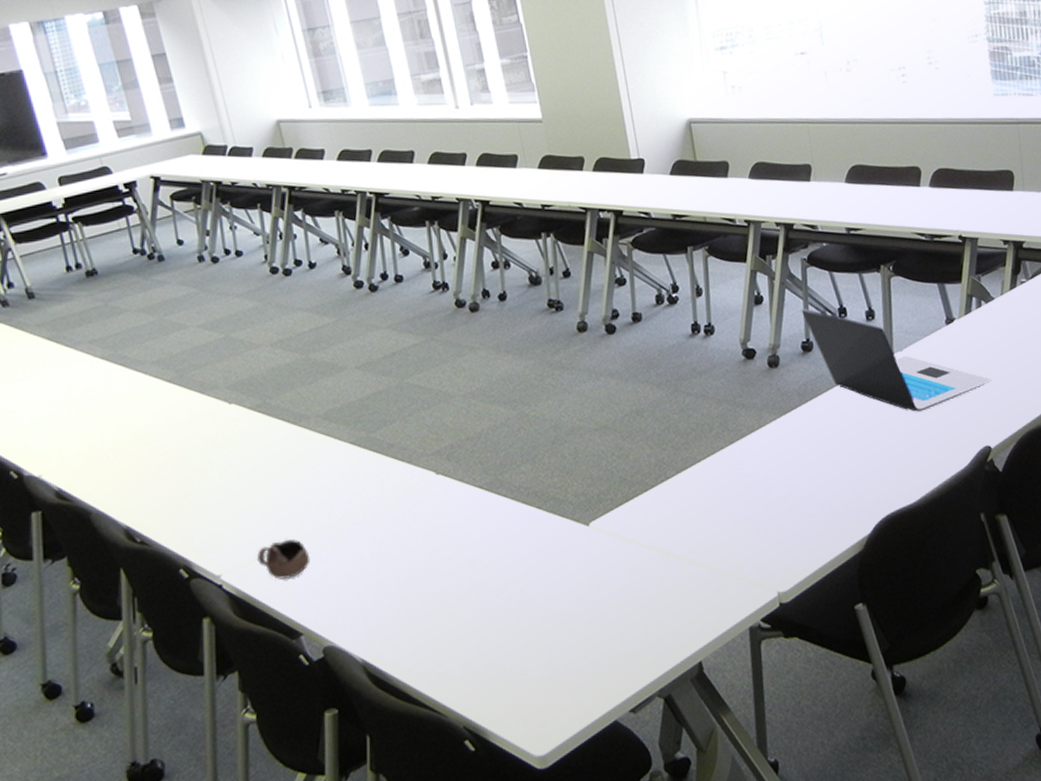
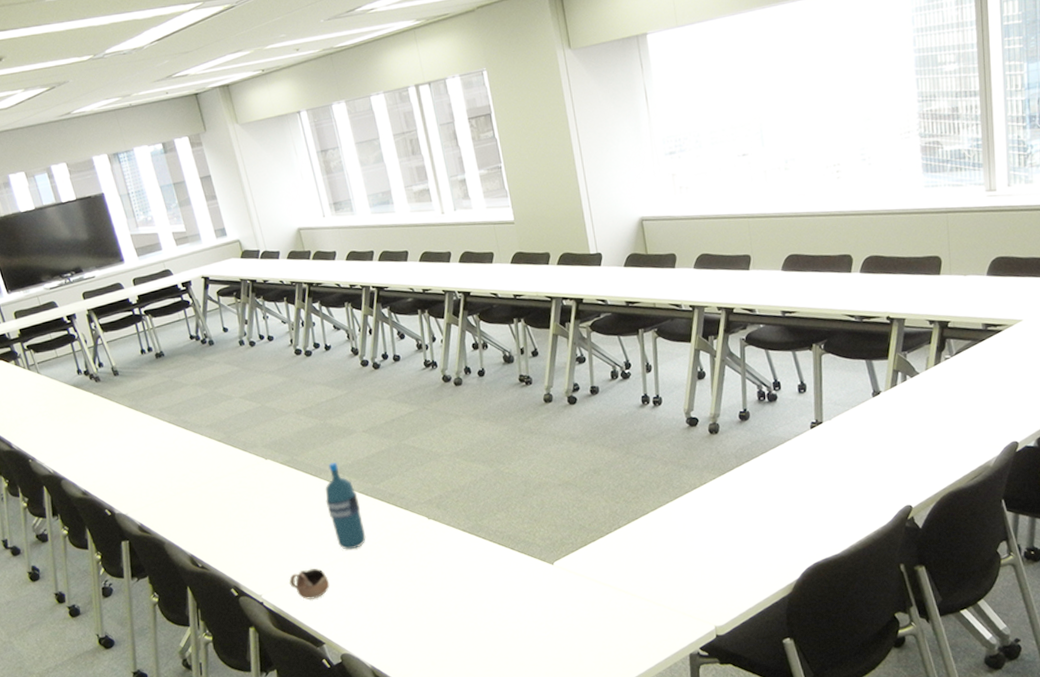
water bottle: none [306,407,358,515] -> present [325,463,366,550]
laptop: present [801,308,991,412] -> none [739,382,914,474]

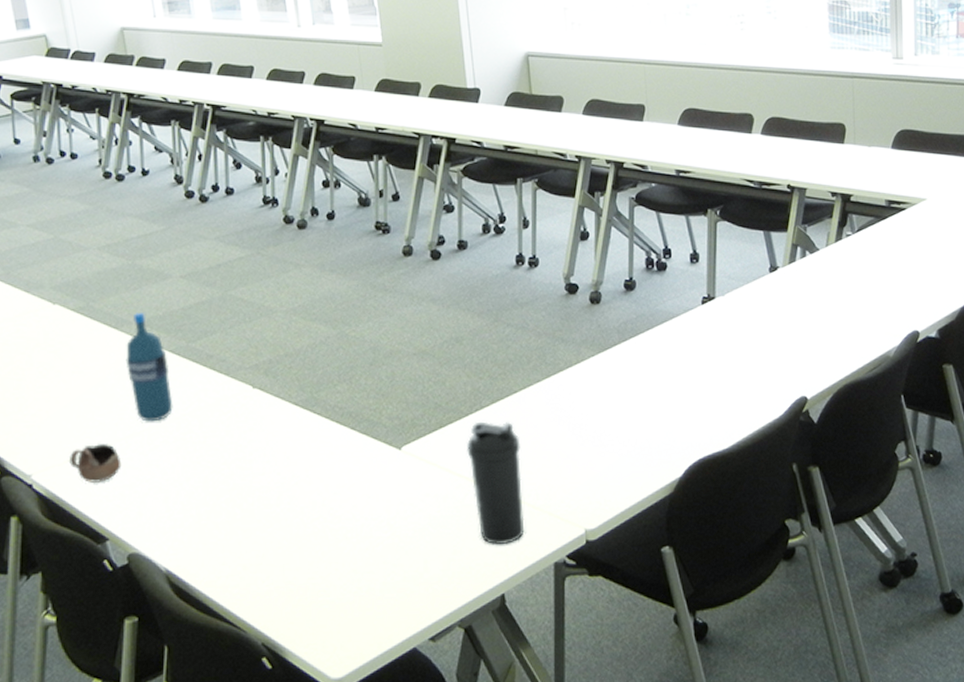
water bottle: none [609,538,662,640] -> present [467,421,525,544]

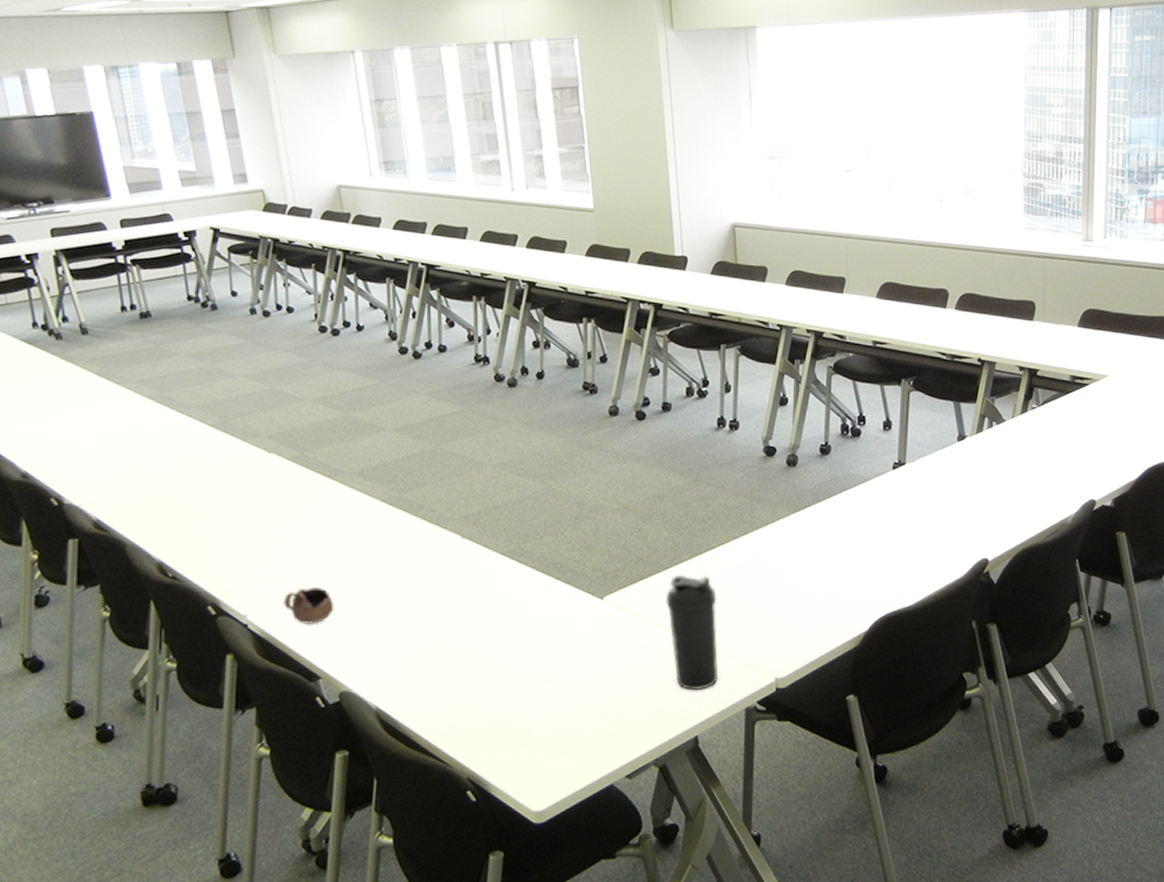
water bottle: present [125,313,173,422] -> none [339,463,385,568]

